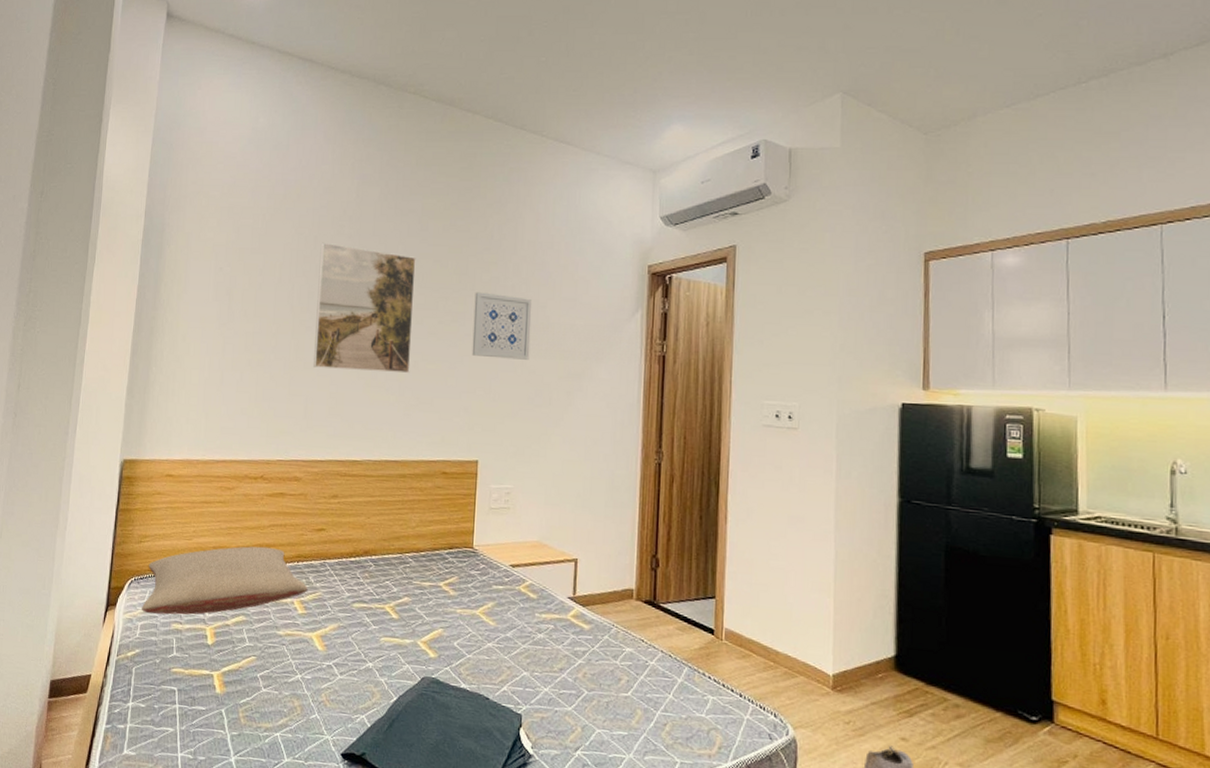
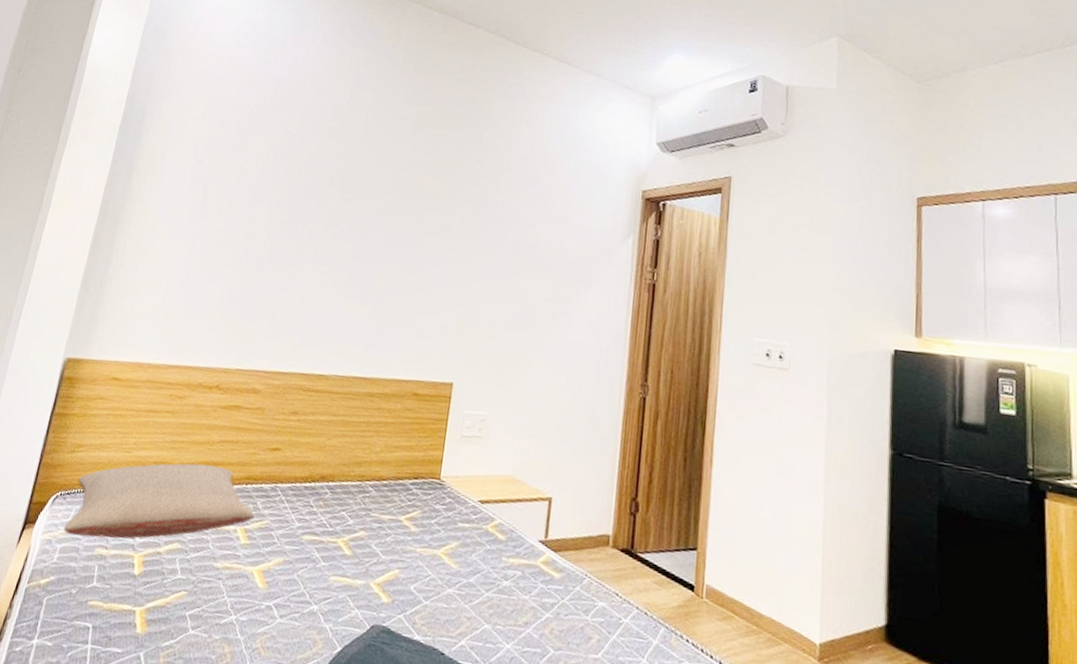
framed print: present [313,242,416,374] -> none [286,142,406,285]
wall art: present [472,292,532,360] -> none [455,205,521,279]

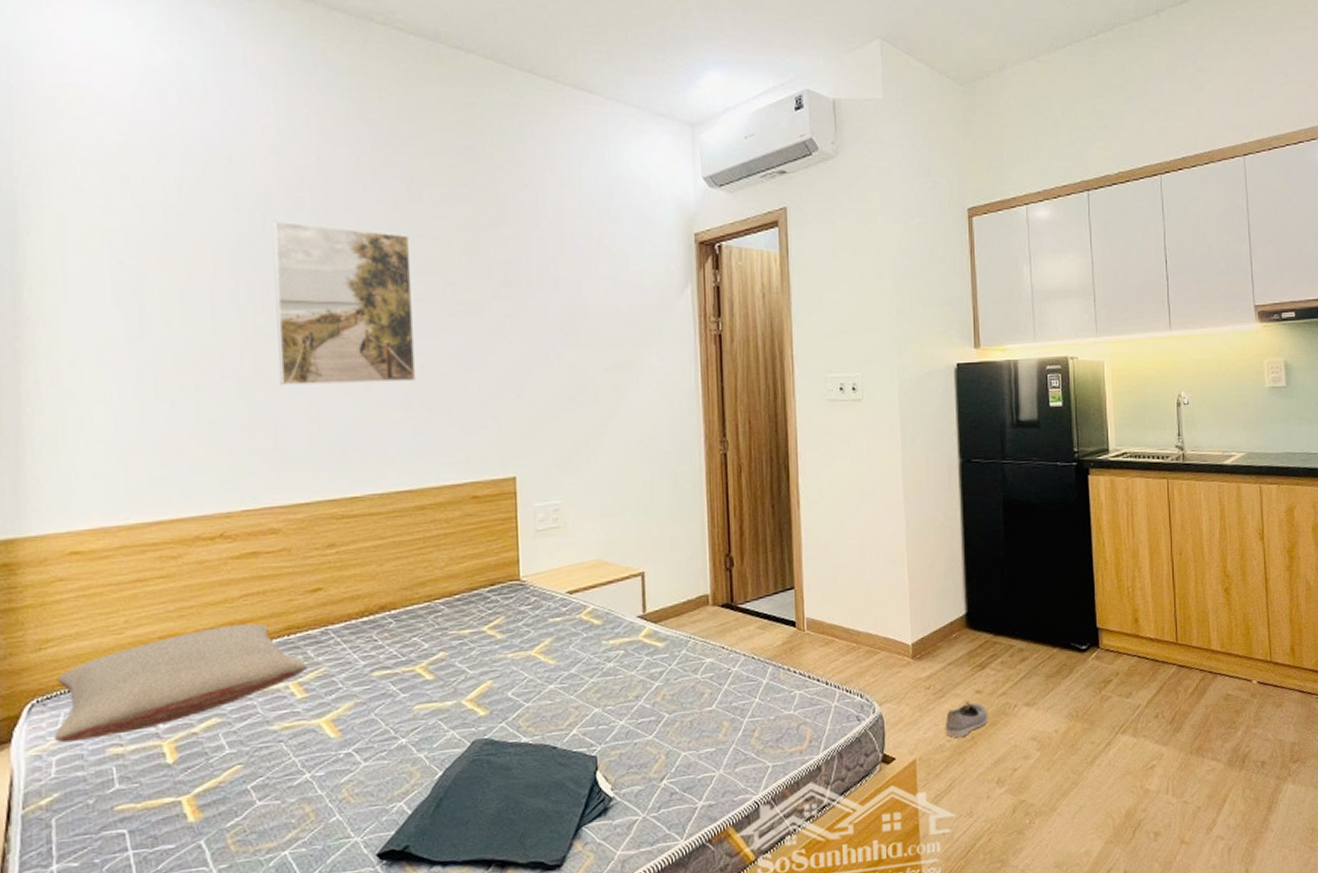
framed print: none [286,142,406,285] -> present [272,220,417,385]

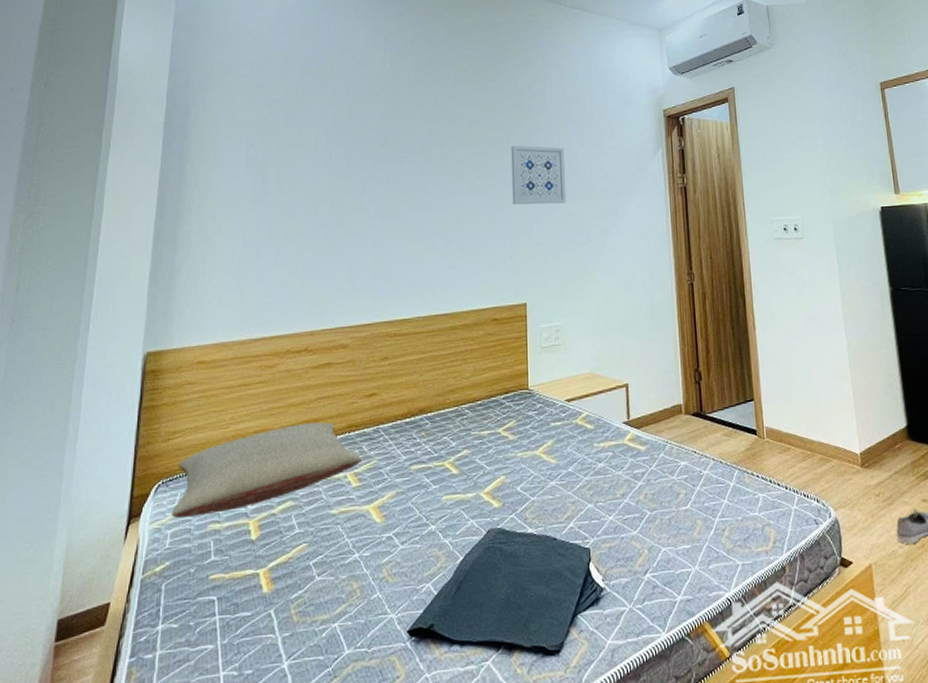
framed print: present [272,220,417,385] -> none [355,111,454,232]
wall art: none [491,275,567,353] -> present [511,145,567,205]

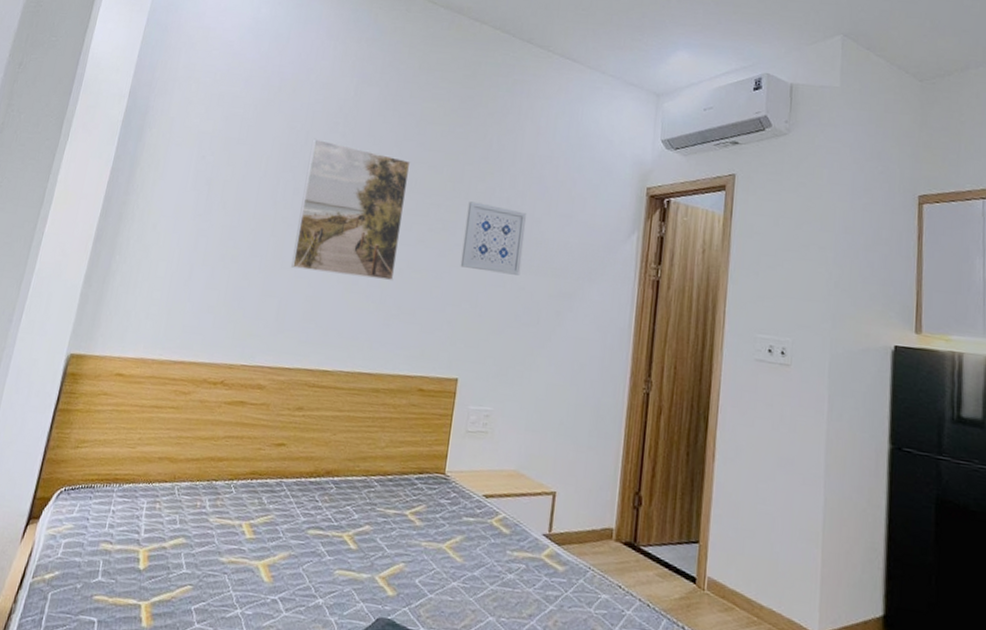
pillow: present [172,421,362,519] -> none [68,458,260,534]
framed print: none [355,111,454,232] -> present [291,138,411,281]

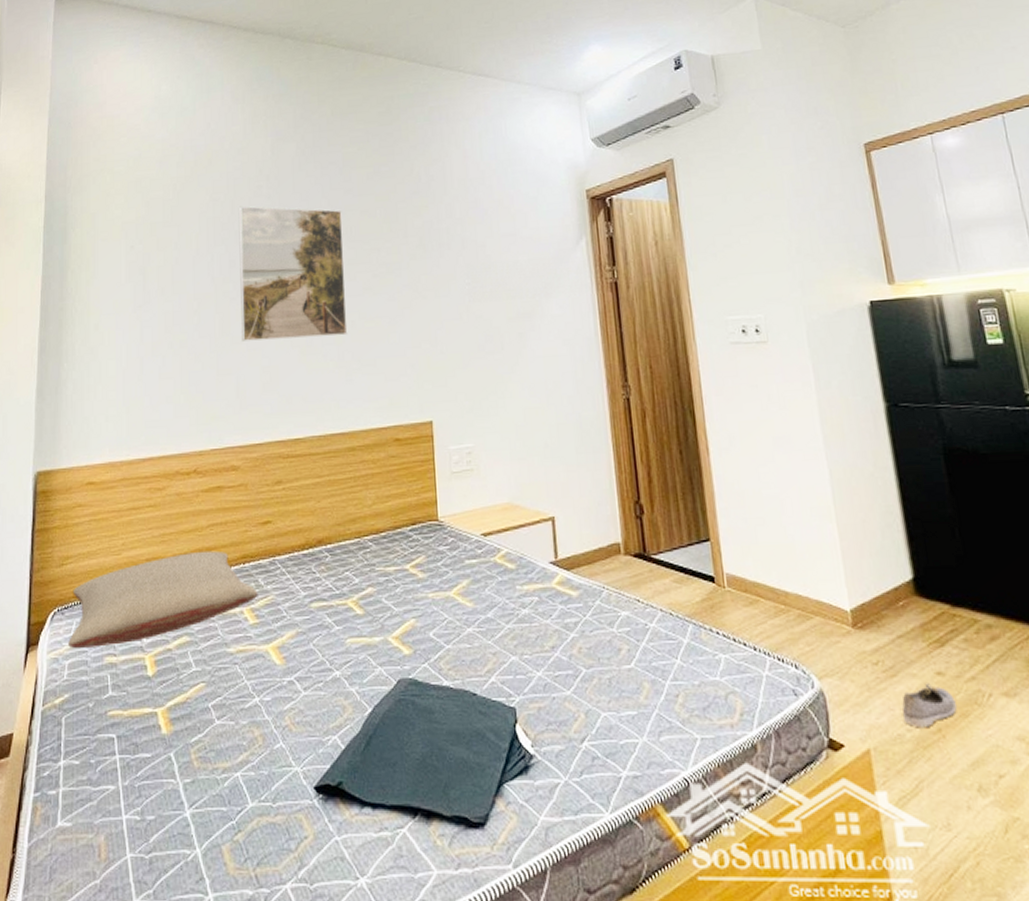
pillow: none [68,458,260,534] -> present [68,550,258,649]
wall art: present [460,201,526,275] -> none [408,238,475,307]

